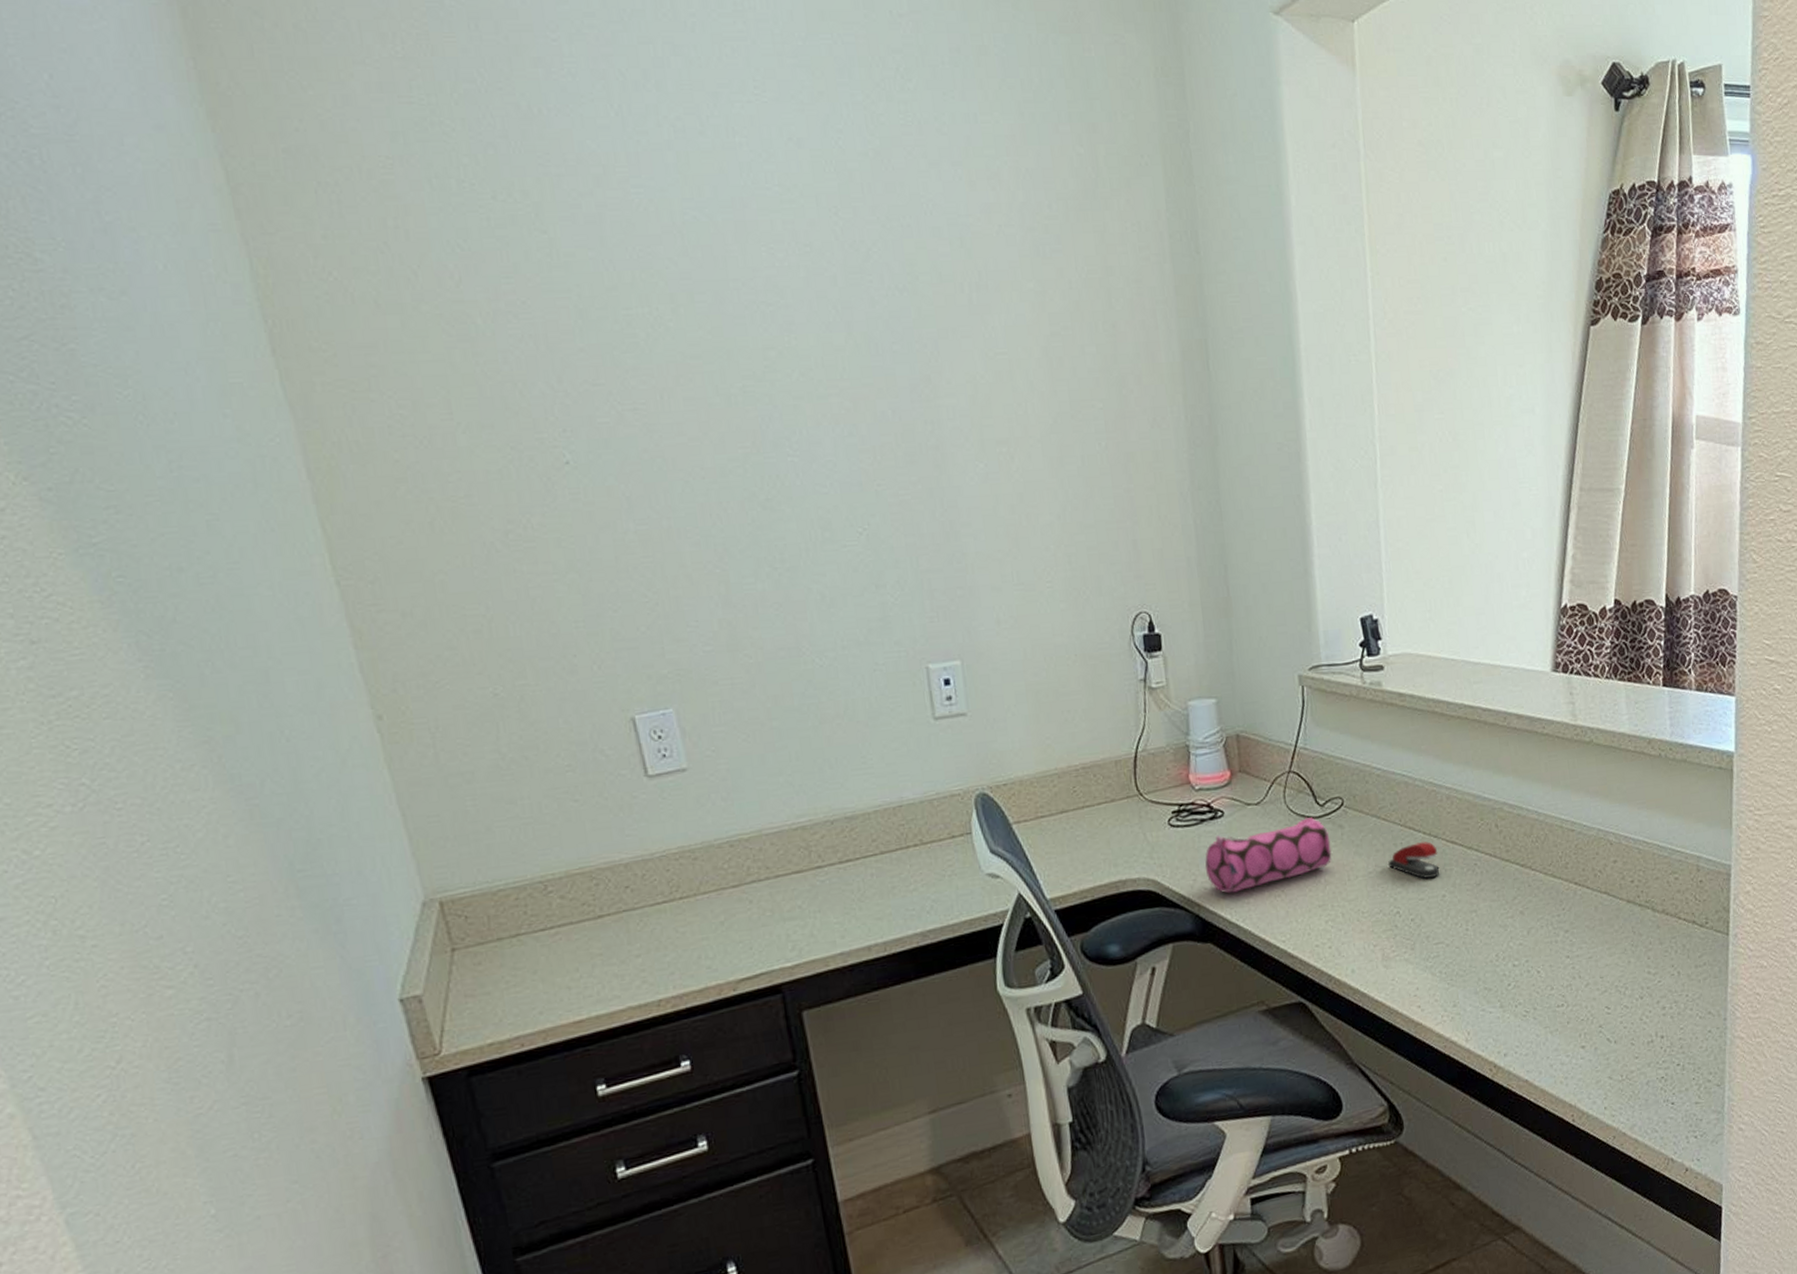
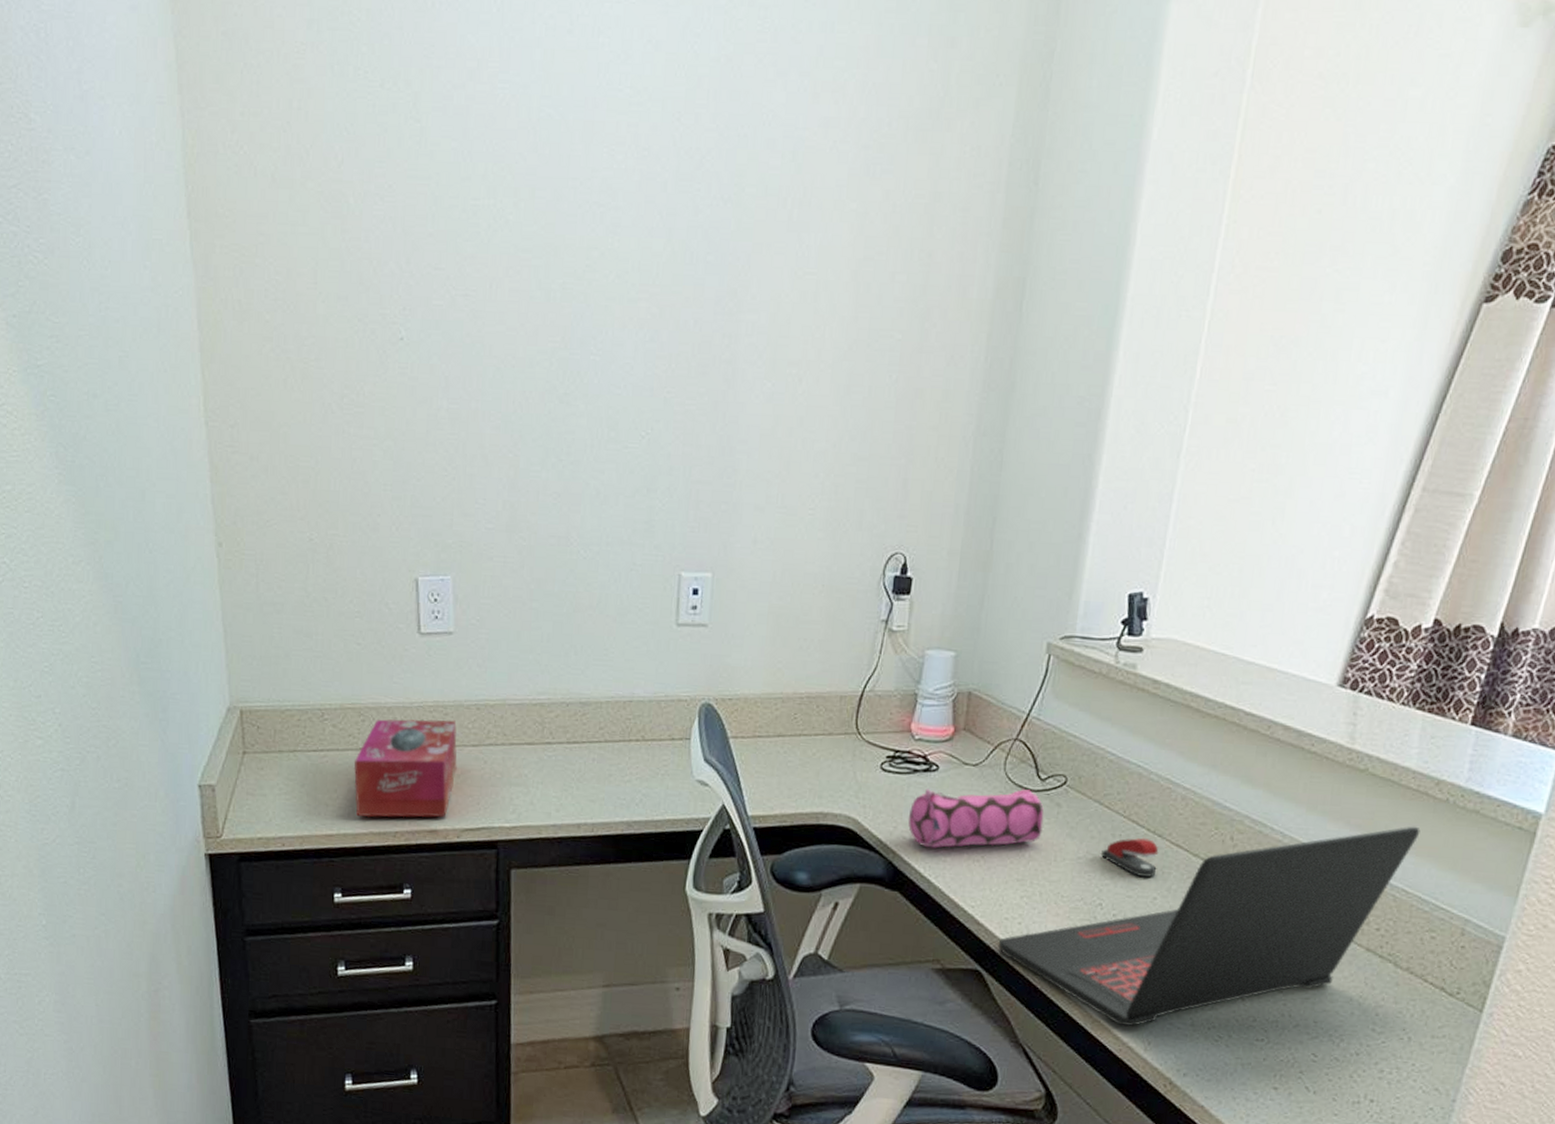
tissue box: none [593,863,719,993] -> present [353,718,457,818]
laptop: none [1314,783,1646,1023] -> present [998,826,1421,1026]

